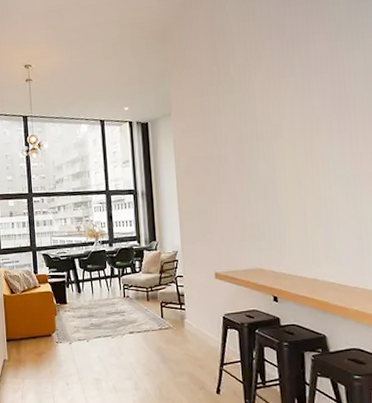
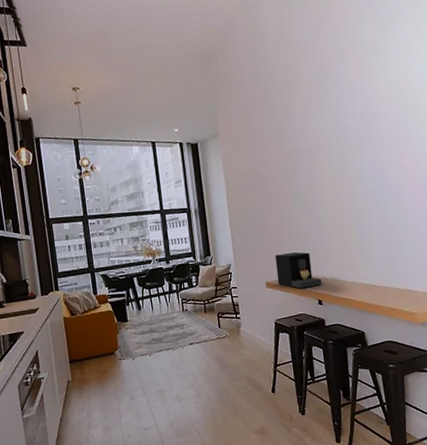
coffee maker: none [226,241,279,282] -> present [275,252,322,289]

